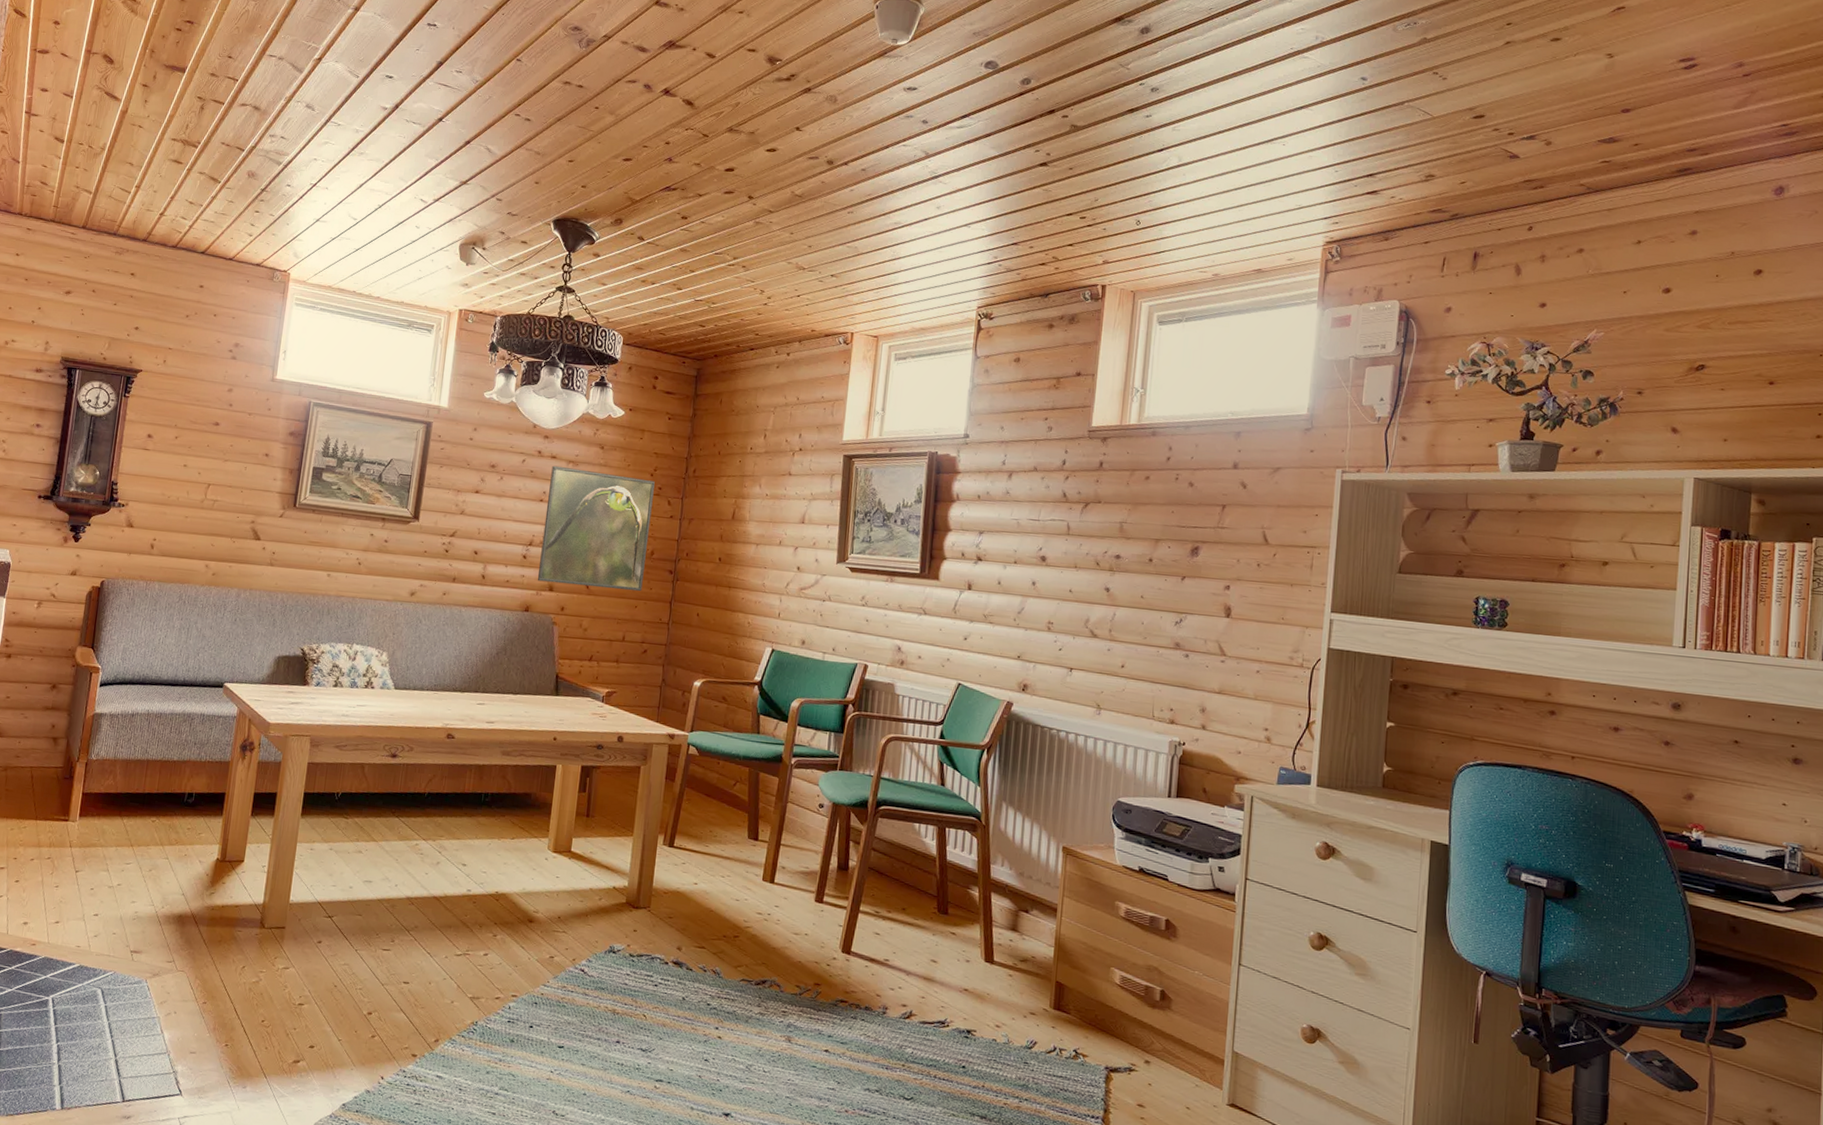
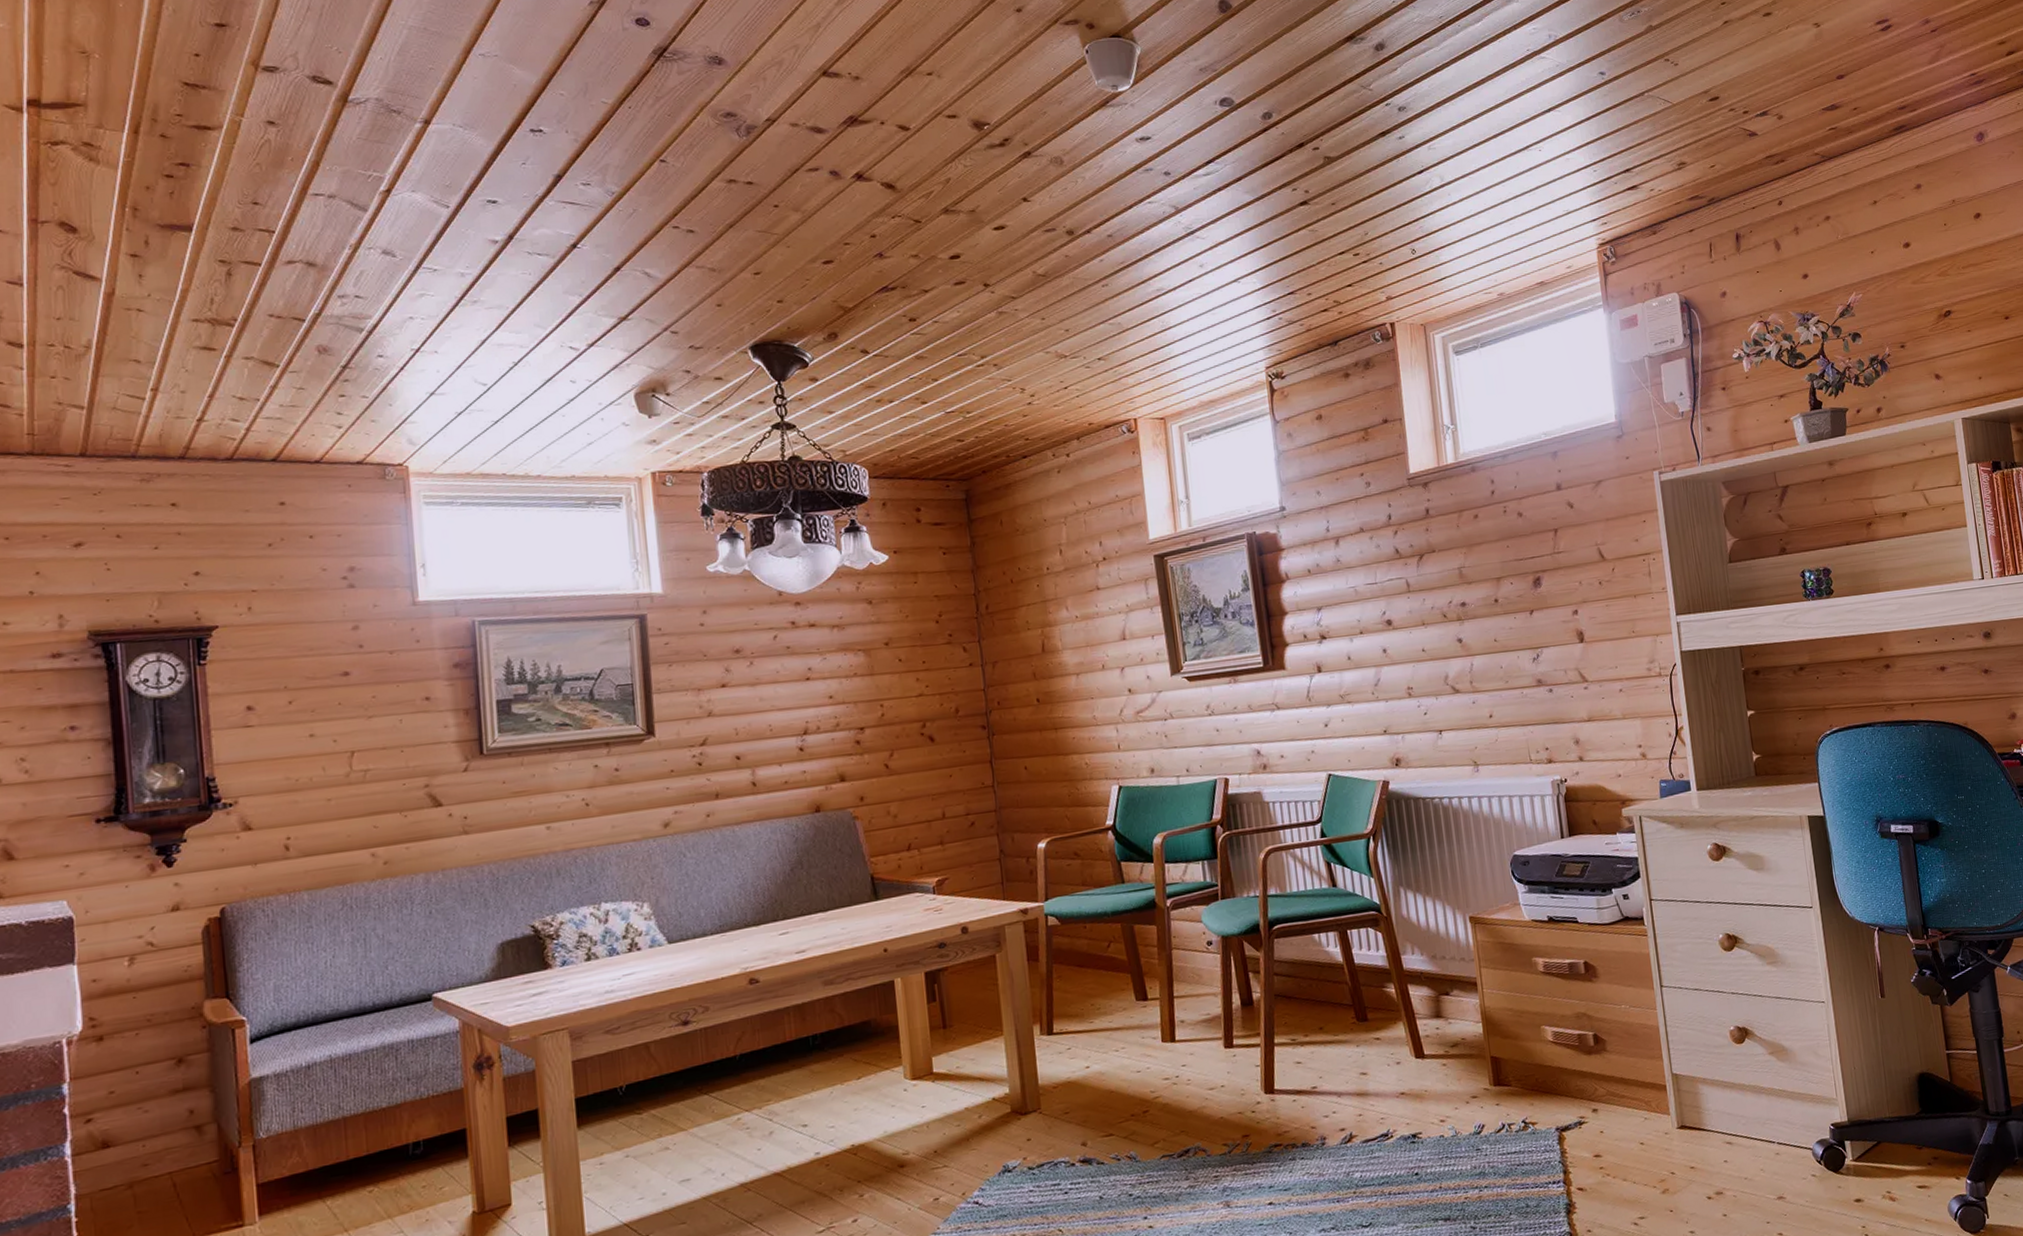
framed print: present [537,465,655,592] -> none [812,628,954,774]

